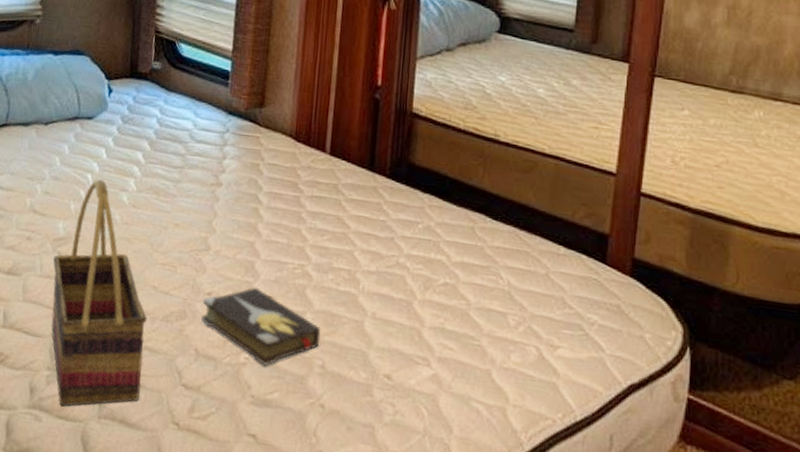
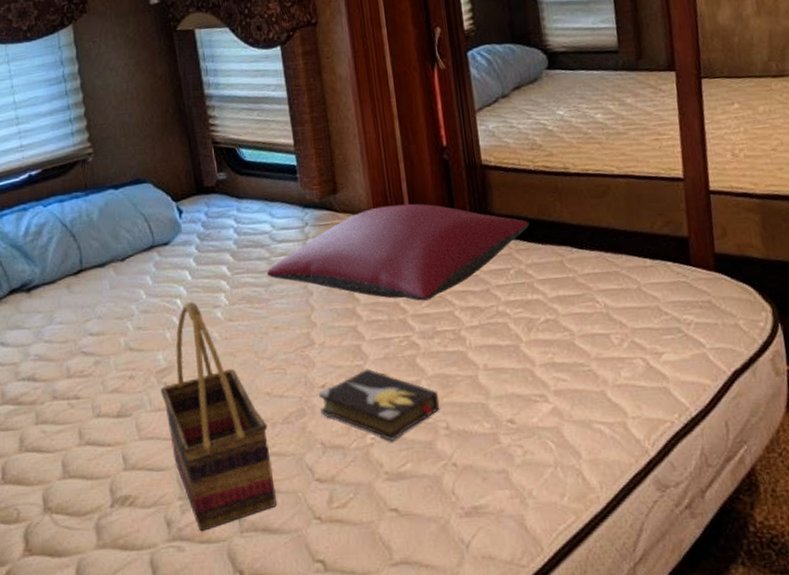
pillow: none [178,130,448,235] -> present [266,203,530,301]

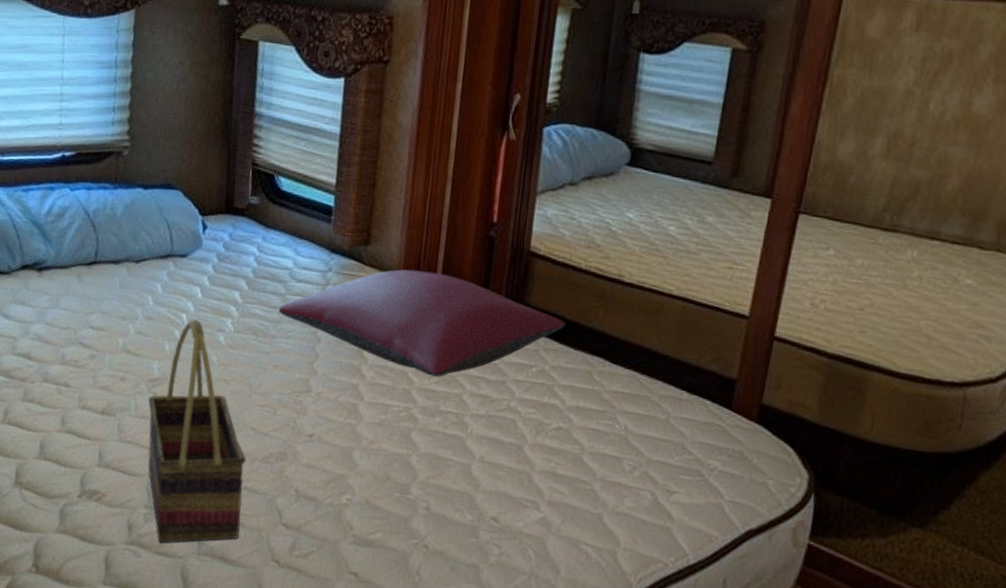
hardback book: present [319,368,440,442] -> none [302,429,427,508]

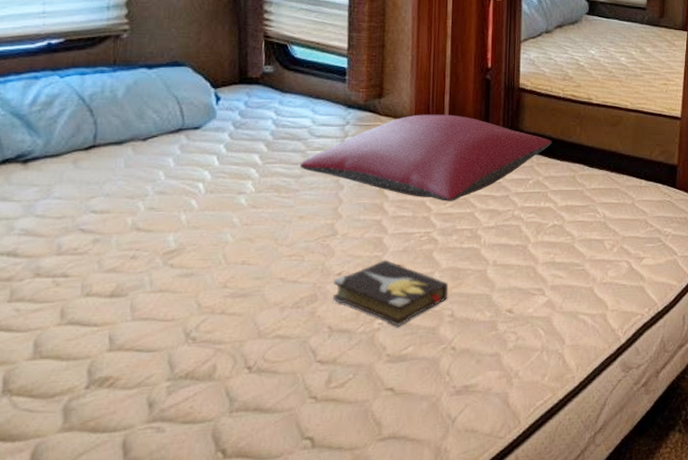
woven basket: present [147,319,247,544] -> none [164,187,276,412]
hardback book: none [302,429,427,508] -> present [333,259,449,327]

